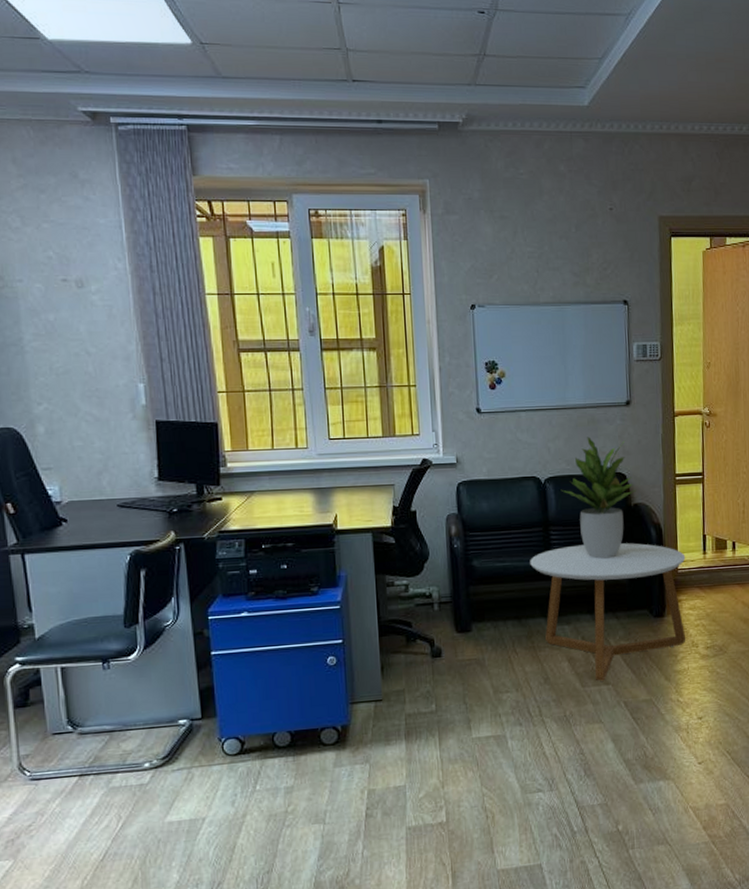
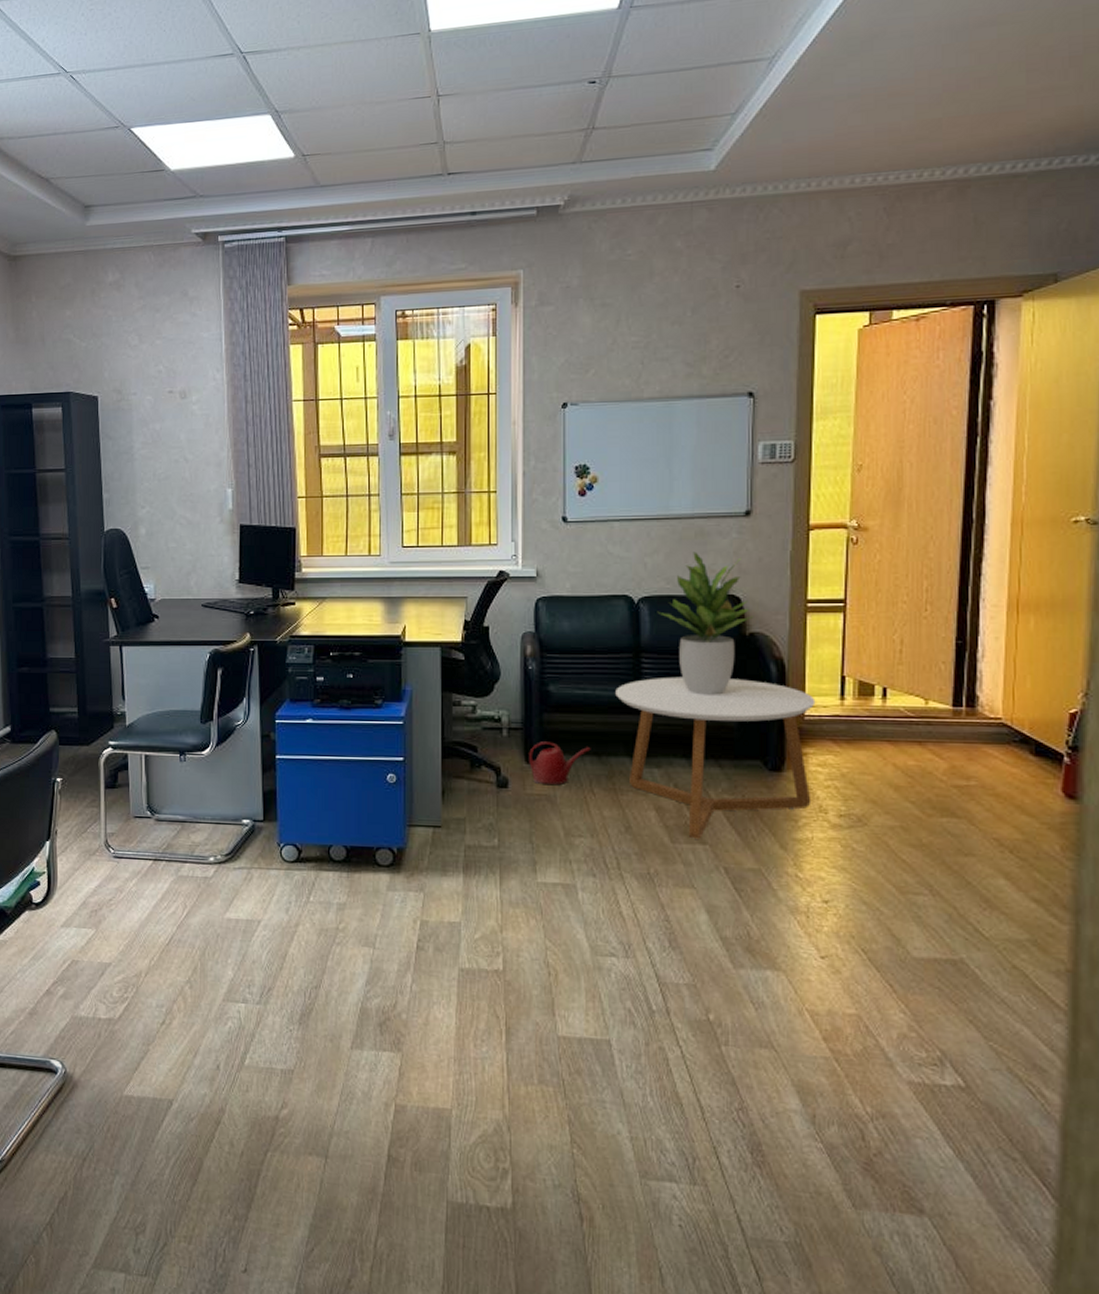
watering can: none [459,611,512,650] -> present [529,741,591,786]

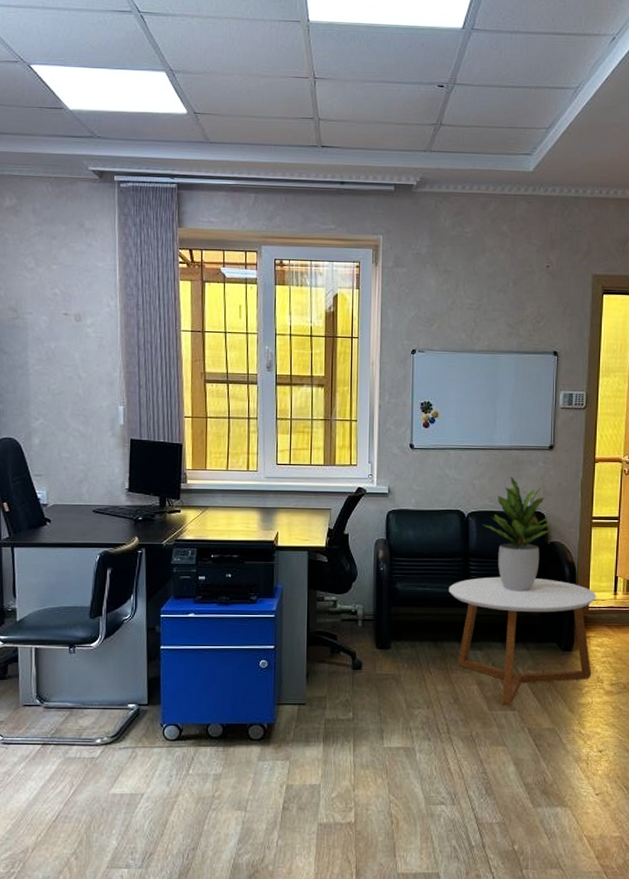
watering can: present [529,741,591,786] -> none [379,630,429,667]

